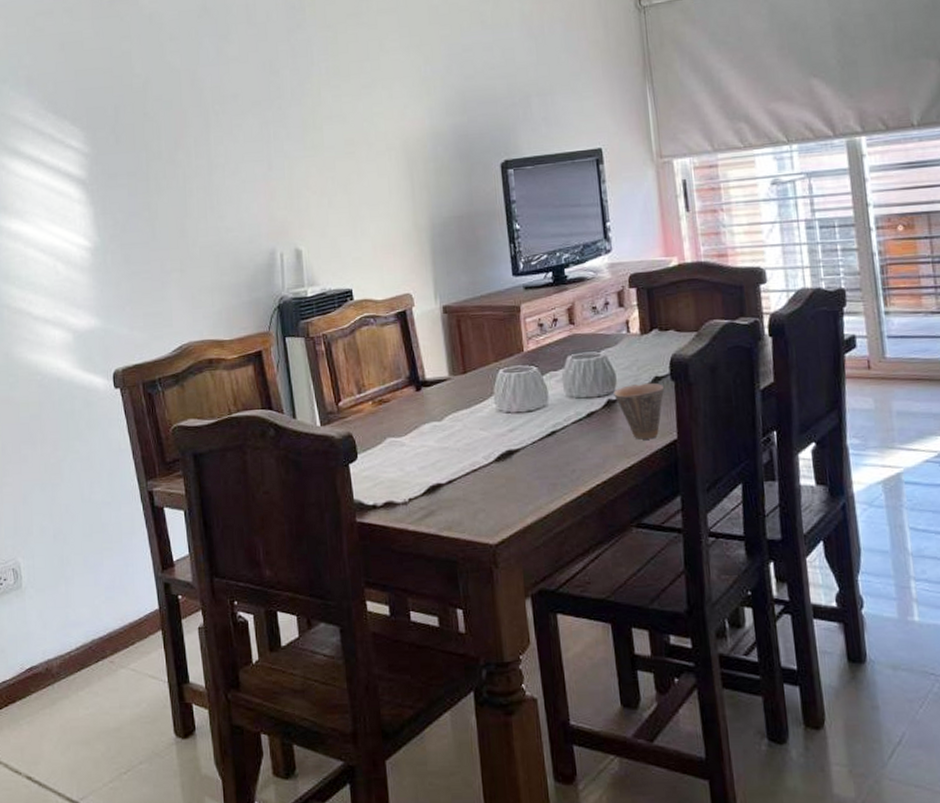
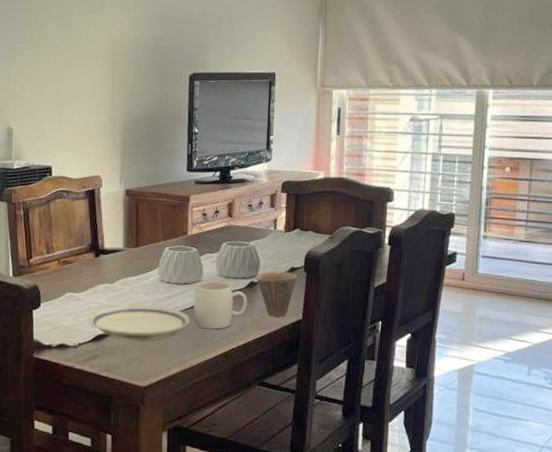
plate: none [418,442,540,488] -> present [89,304,190,340]
mug: none [540,403,608,464] -> present [193,280,248,330]

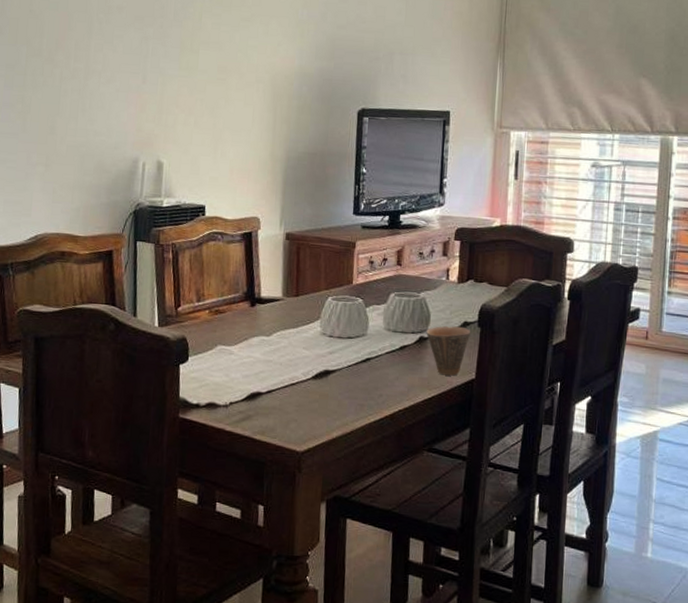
plate: present [89,304,190,340] -> none [242,360,353,400]
mug: present [193,280,248,330] -> none [357,335,417,389]

